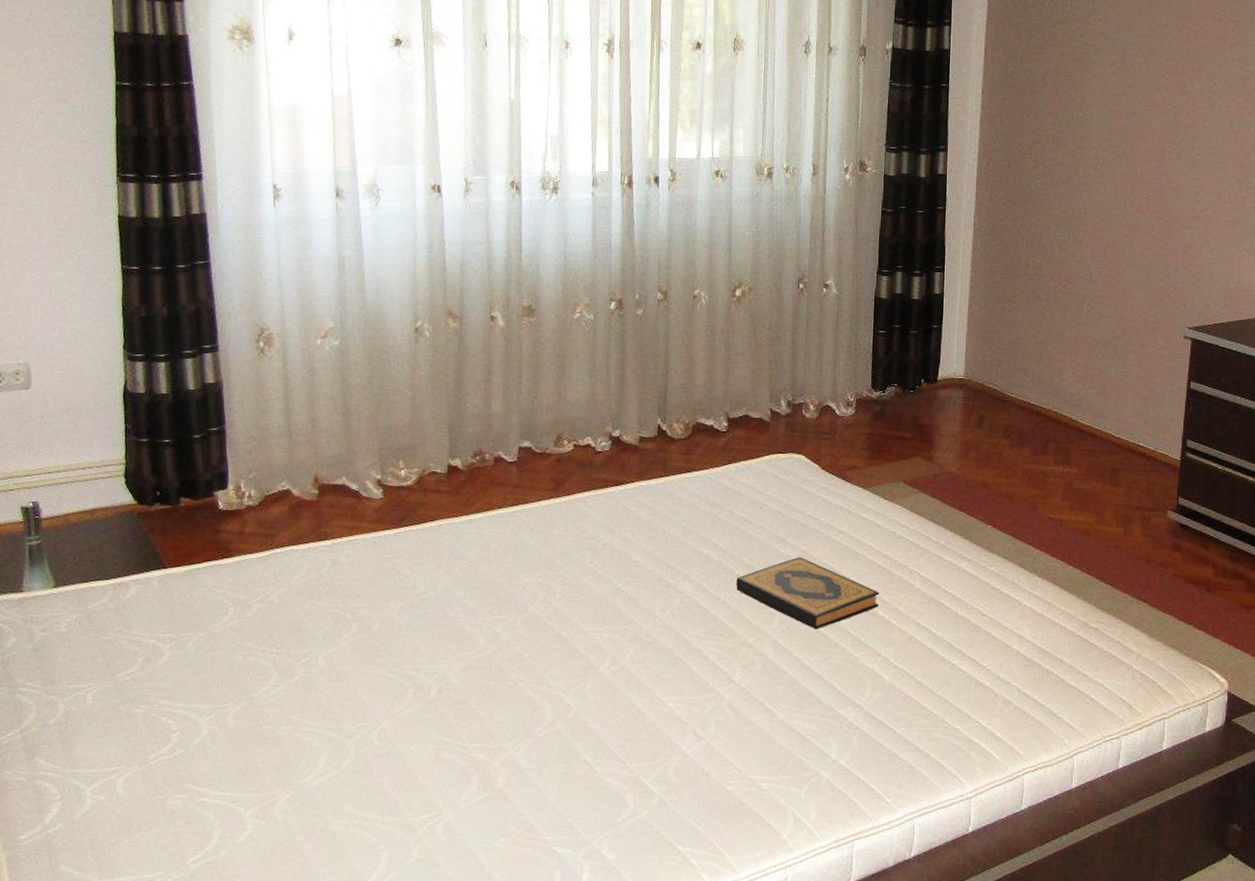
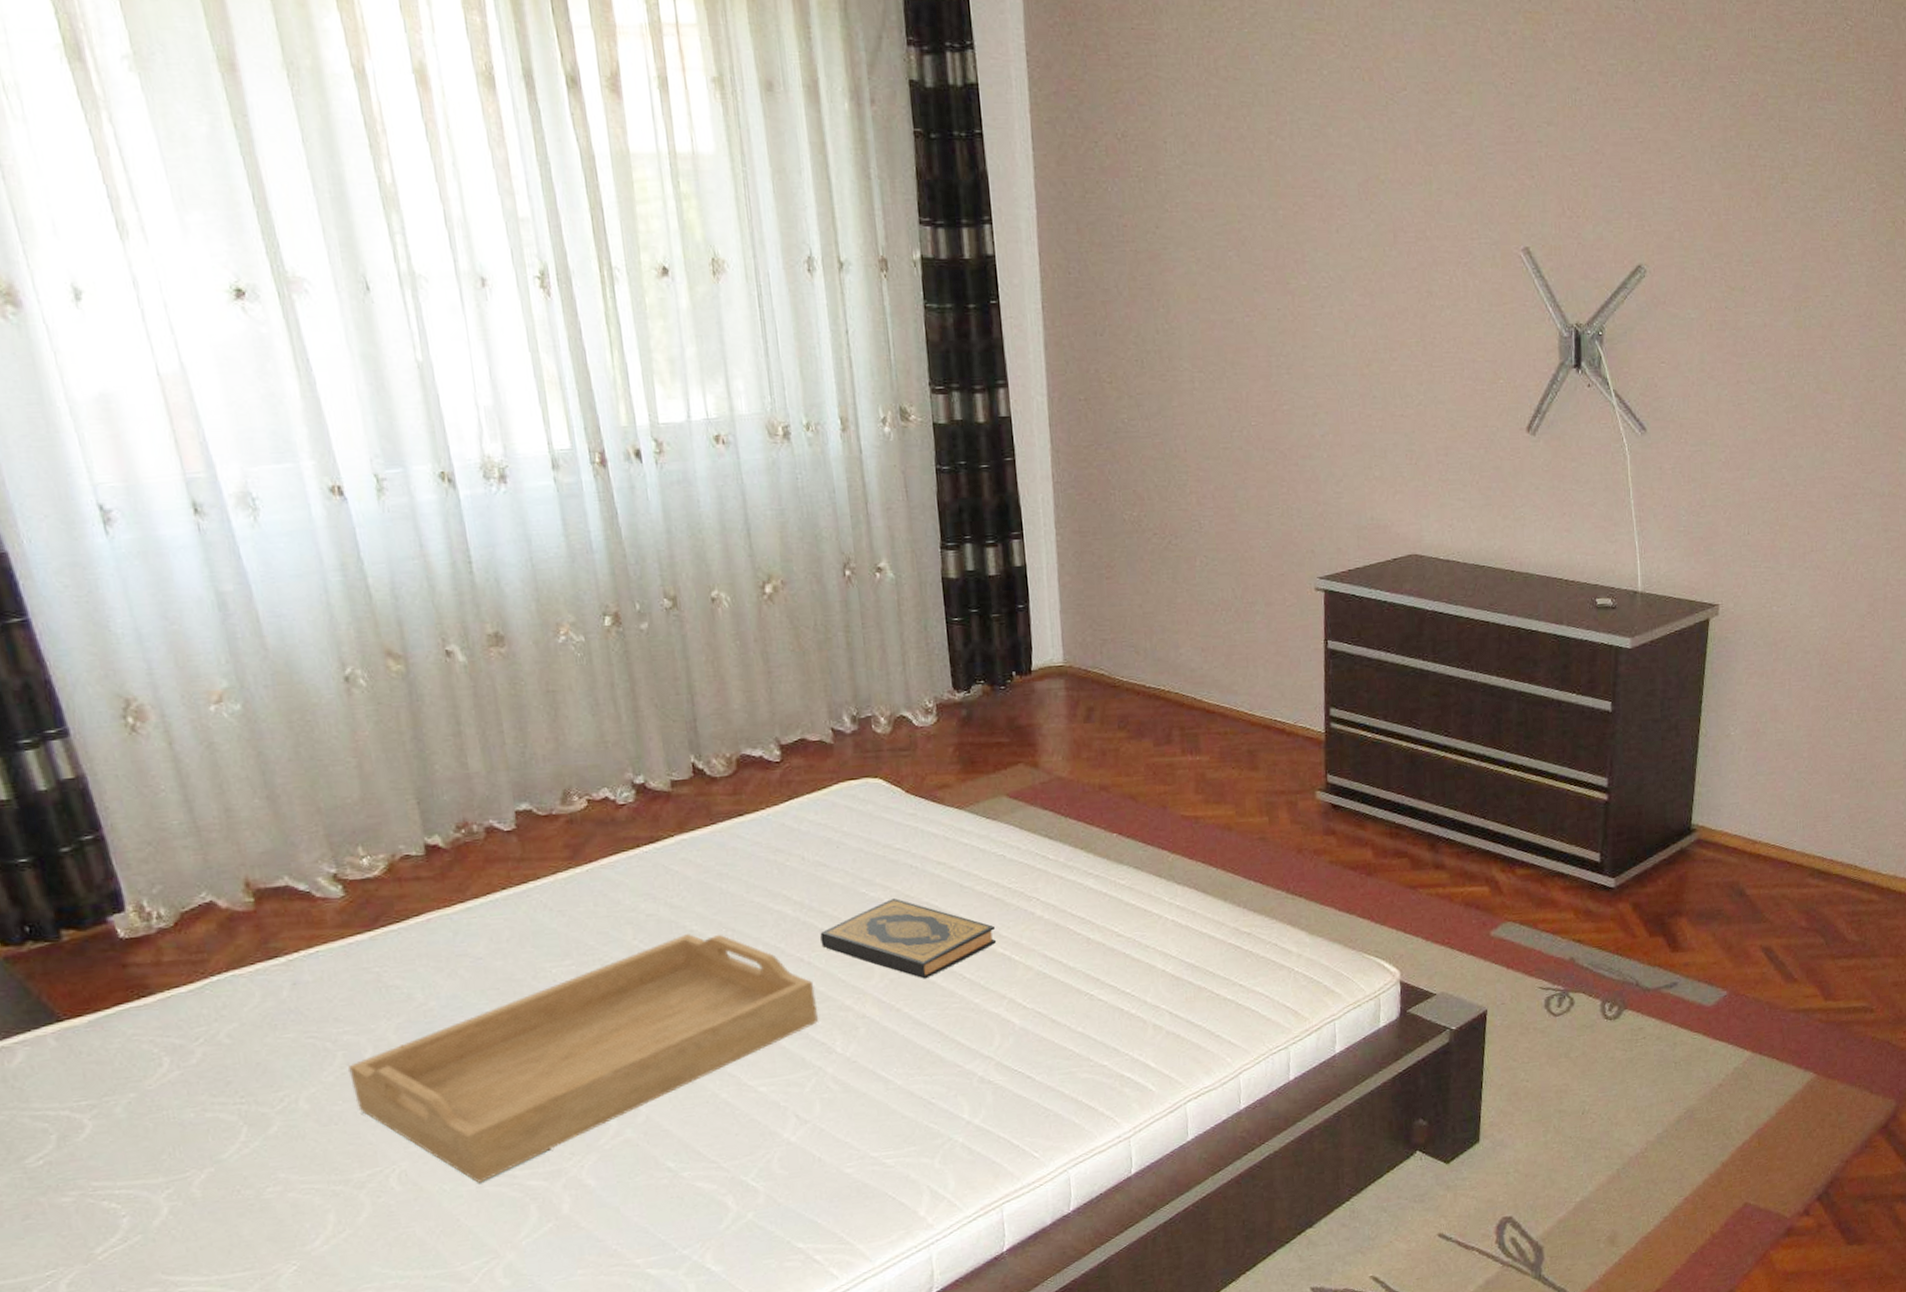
serving tray: none [359,564,725,749] -> present [348,934,818,1183]

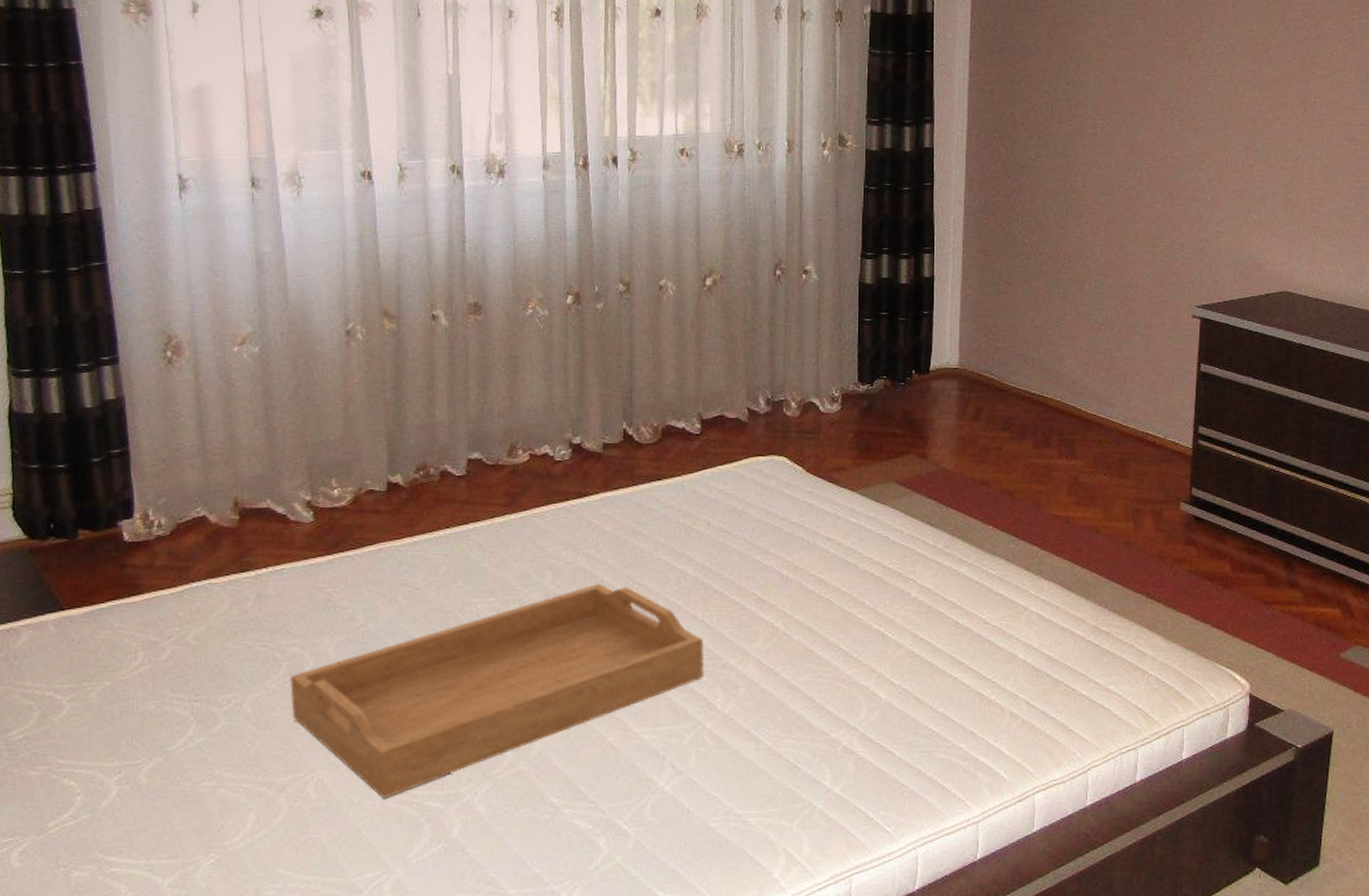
hardback book: present [820,897,997,979] -> none [715,567,873,647]

